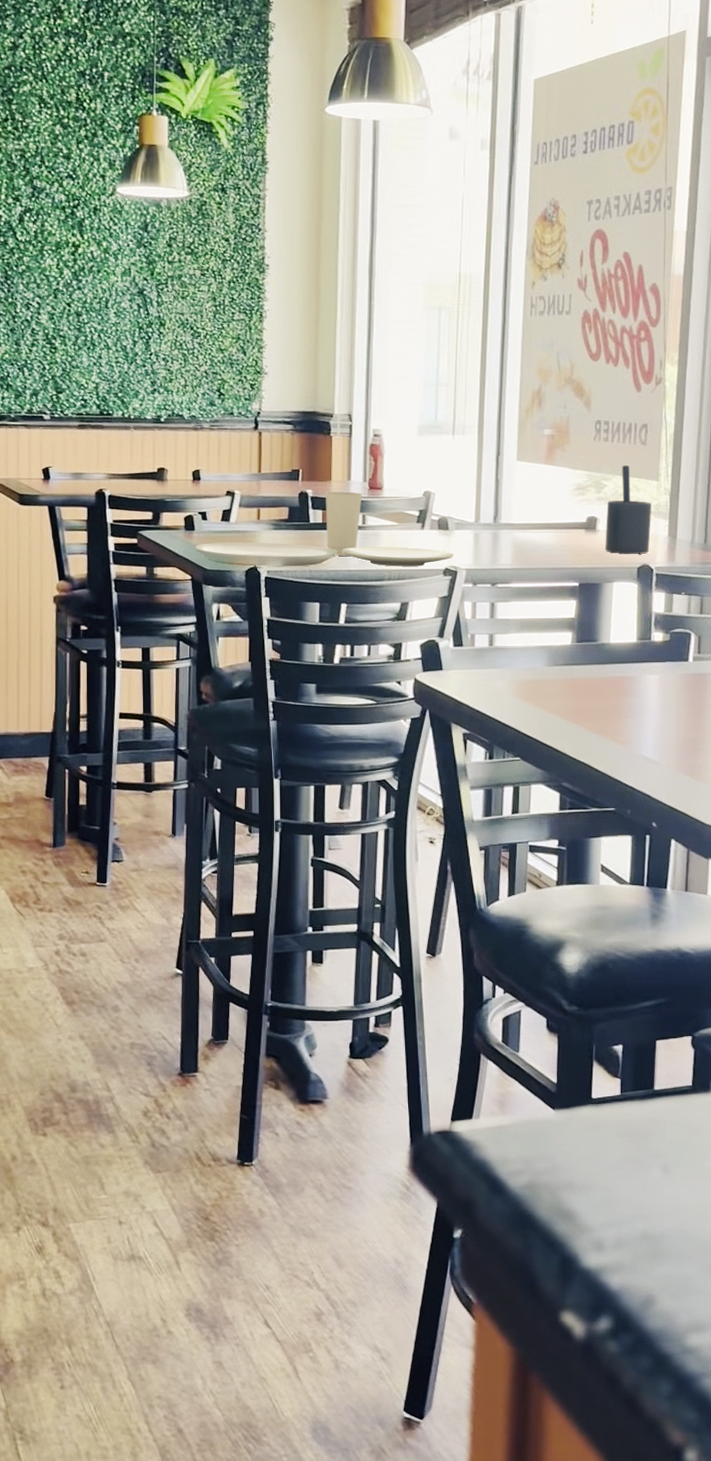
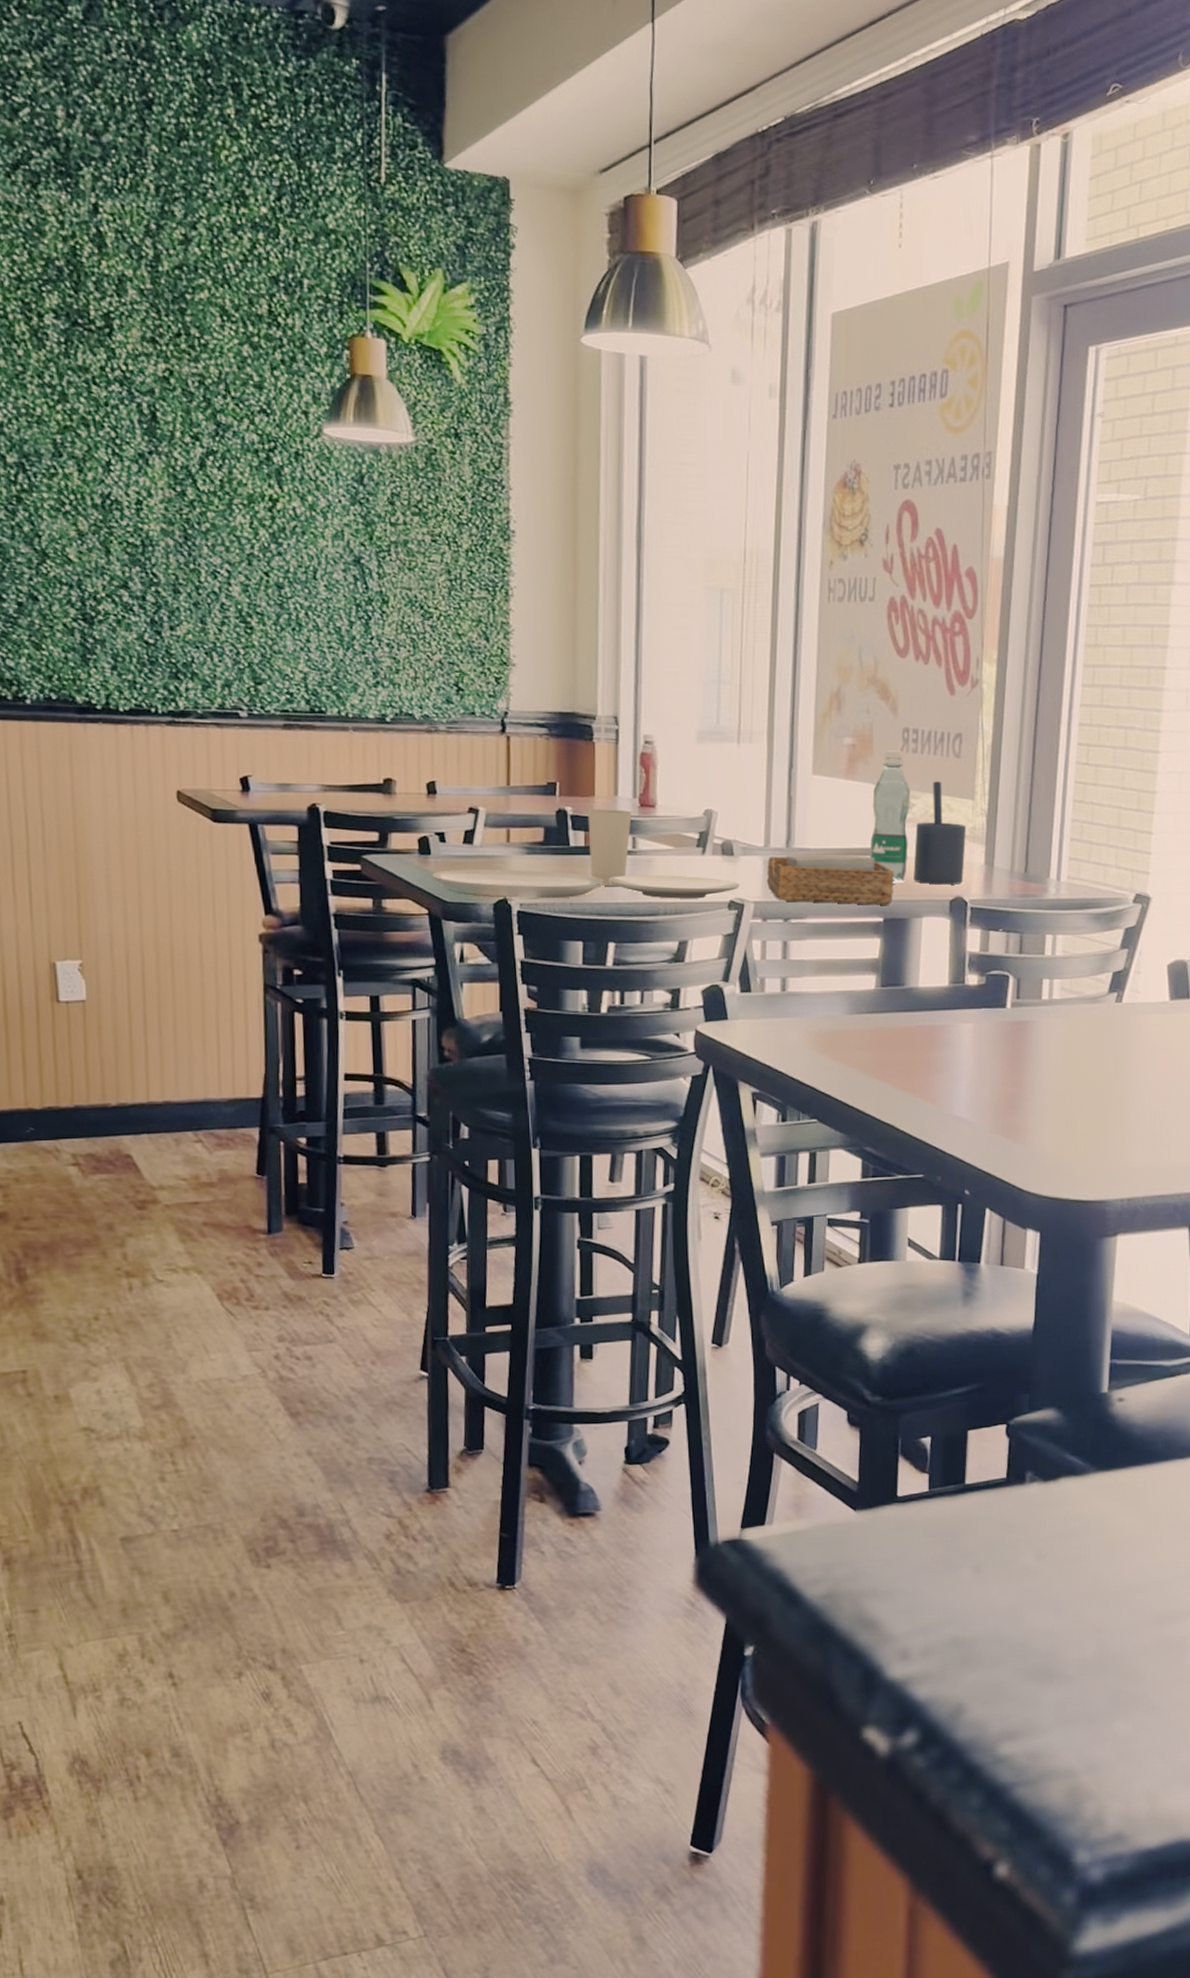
napkin holder: none [476,528,588,572] -> present [766,854,894,905]
bottle: none [566,439,603,554] -> present [869,750,911,884]

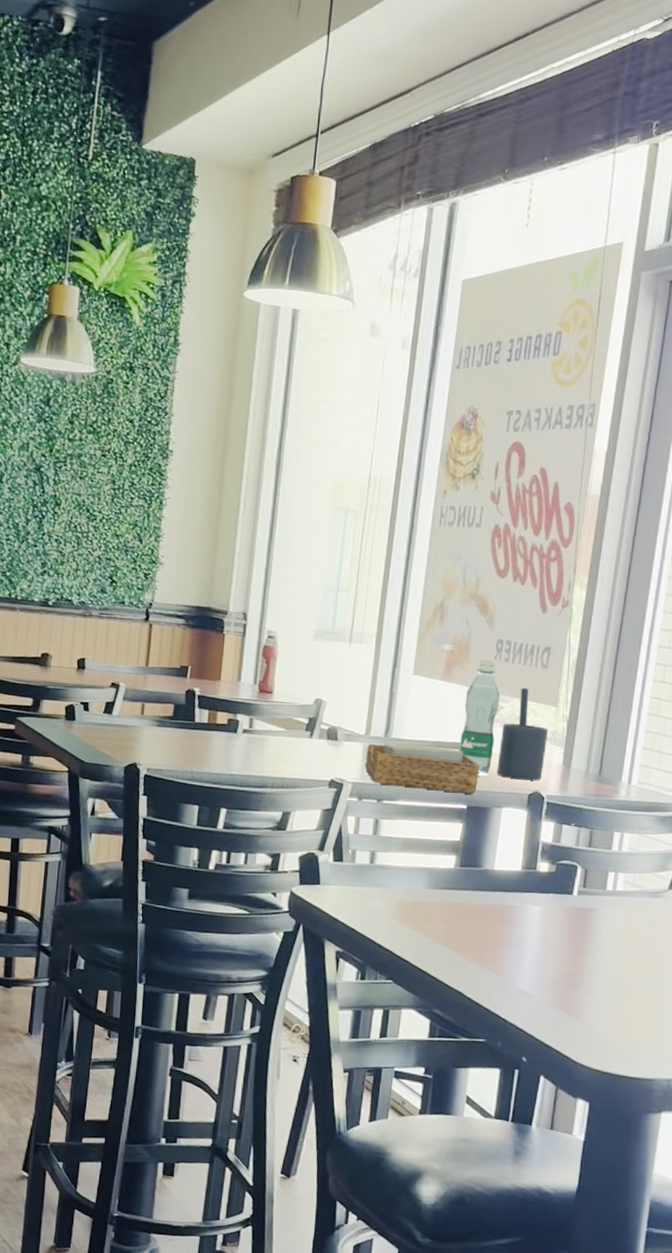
plate: present [431,869,603,898] -> none [74,735,221,767]
cup: present [587,809,632,886] -> none [210,691,251,759]
plate: present [608,875,740,899] -> none [226,751,341,776]

